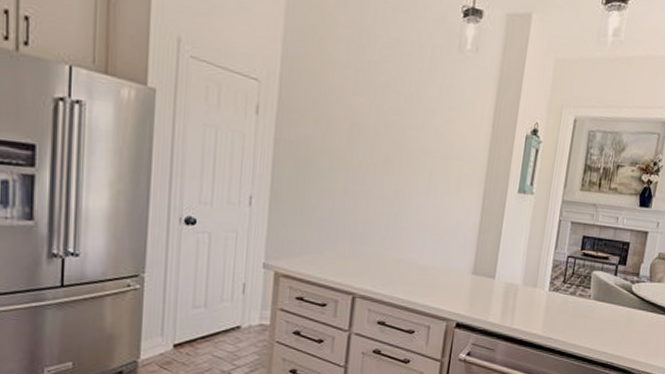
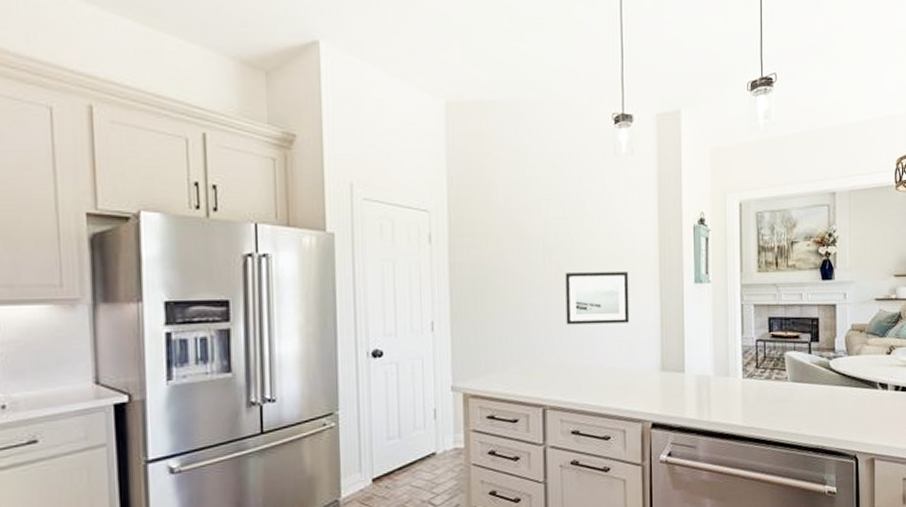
wall art: none [386,165,456,224] -> present [565,272,630,325]

